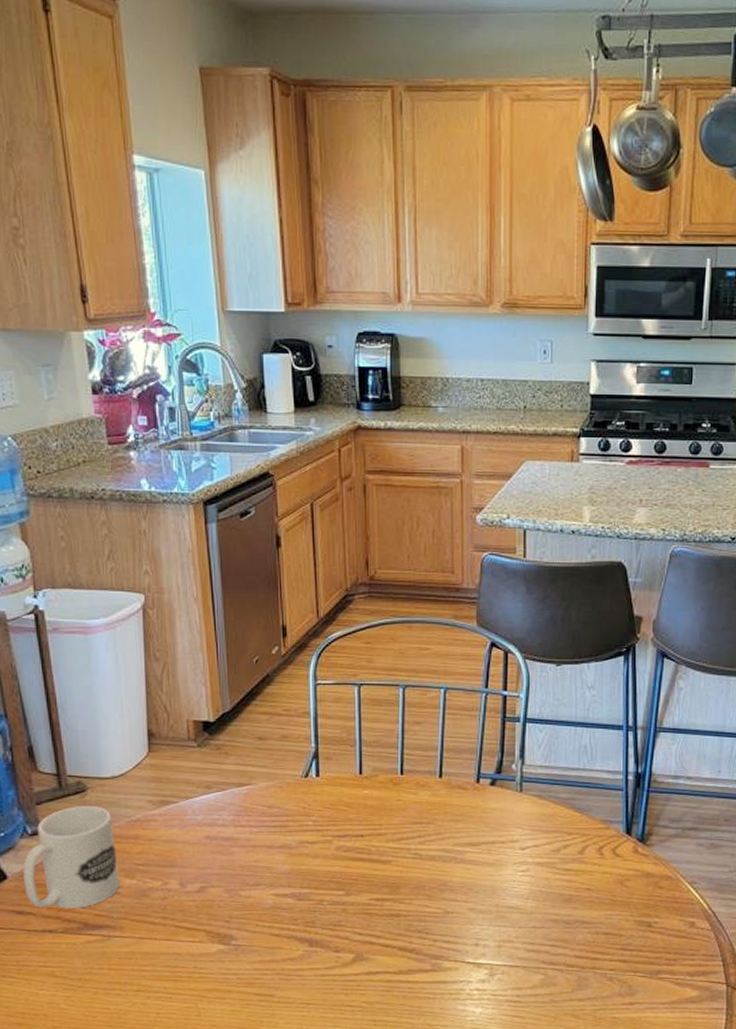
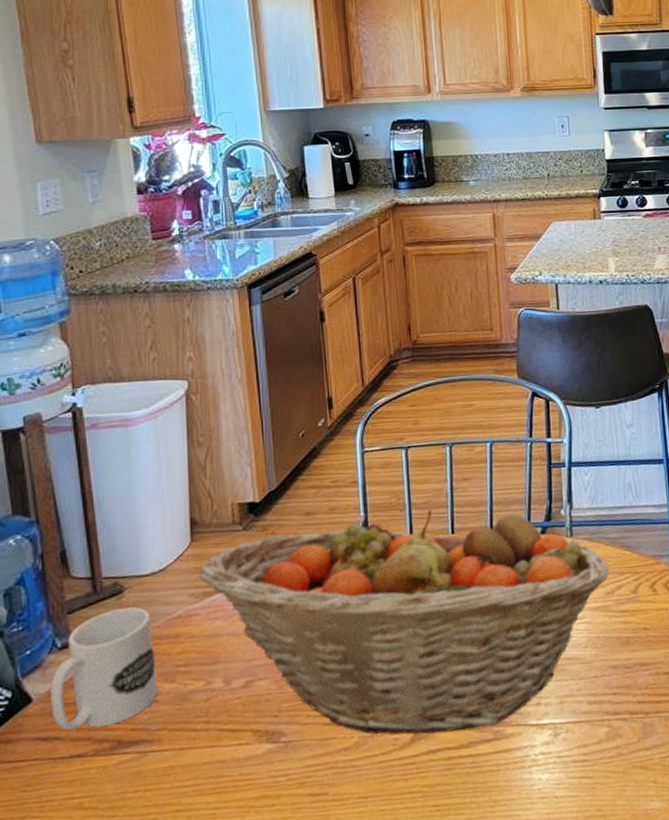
fruit basket: none [157,748,556,959] -> present [200,509,609,735]

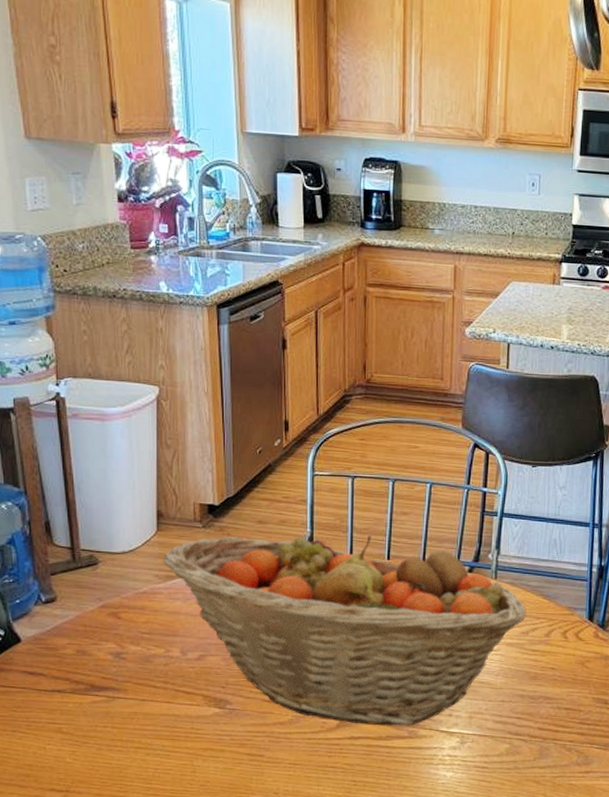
mug: present [50,607,159,731] -> none [36,578,126,671]

